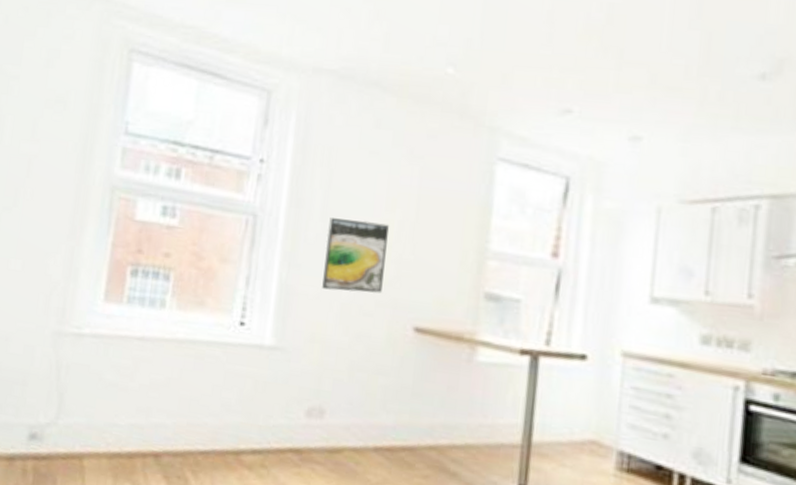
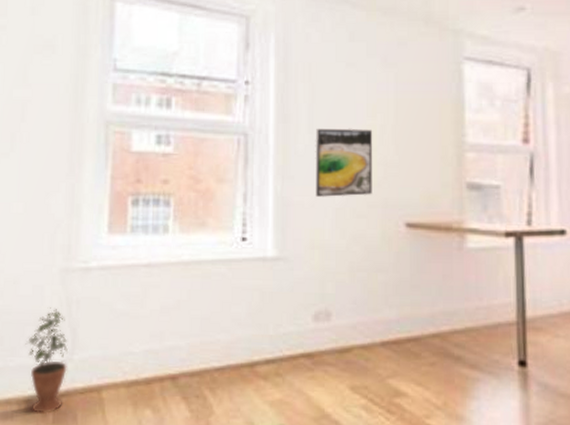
potted plant: none [12,369,54,475] -> present [25,307,68,414]

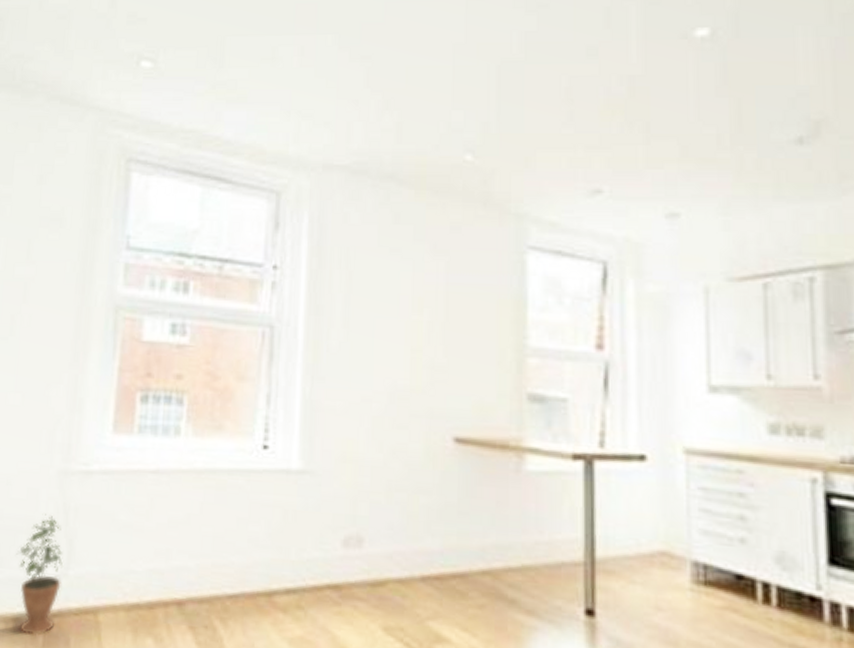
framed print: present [315,128,373,197] -> none [350,323,419,403]

